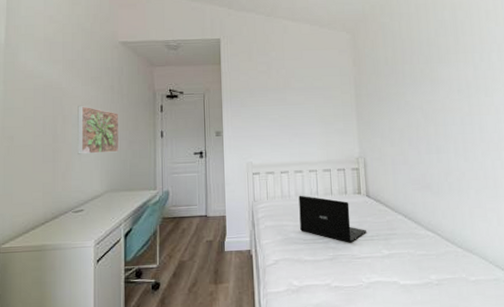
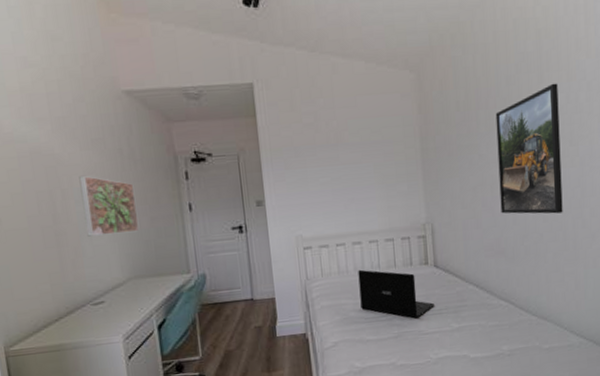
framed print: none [419,45,482,155] -> present [495,83,563,214]

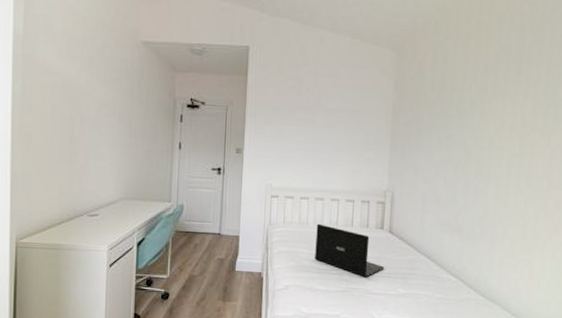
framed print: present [79,175,139,237] -> none [94,107,137,160]
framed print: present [495,83,563,214] -> none [462,76,537,201]

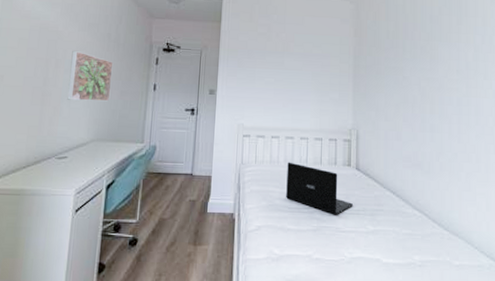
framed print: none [94,107,137,160] -> present [67,50,114,102]

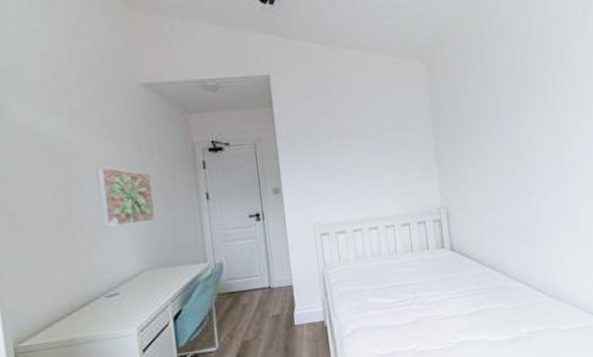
laptop: present [286,162,353,215] -> none [375,254,452,303]

